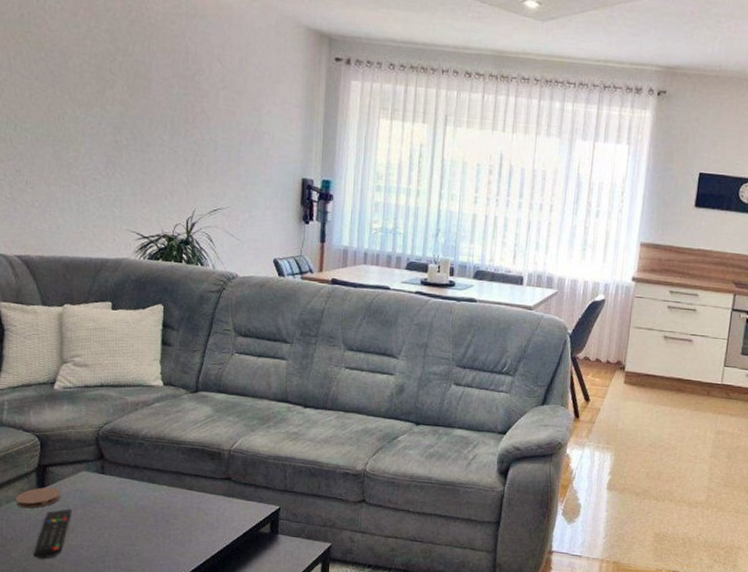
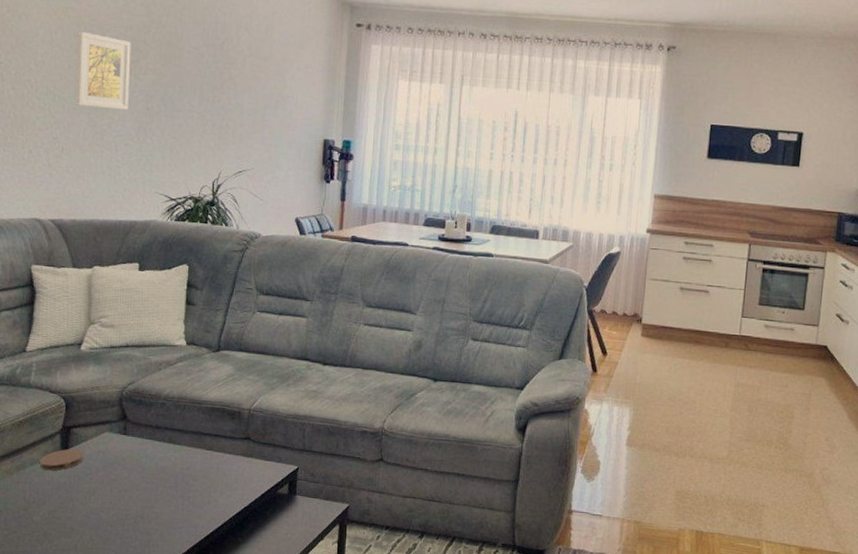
remote control: present [33,508,72,559] -> none [54,470,94,522]
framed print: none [37,57,96,143] -> present [75,31,131,110]

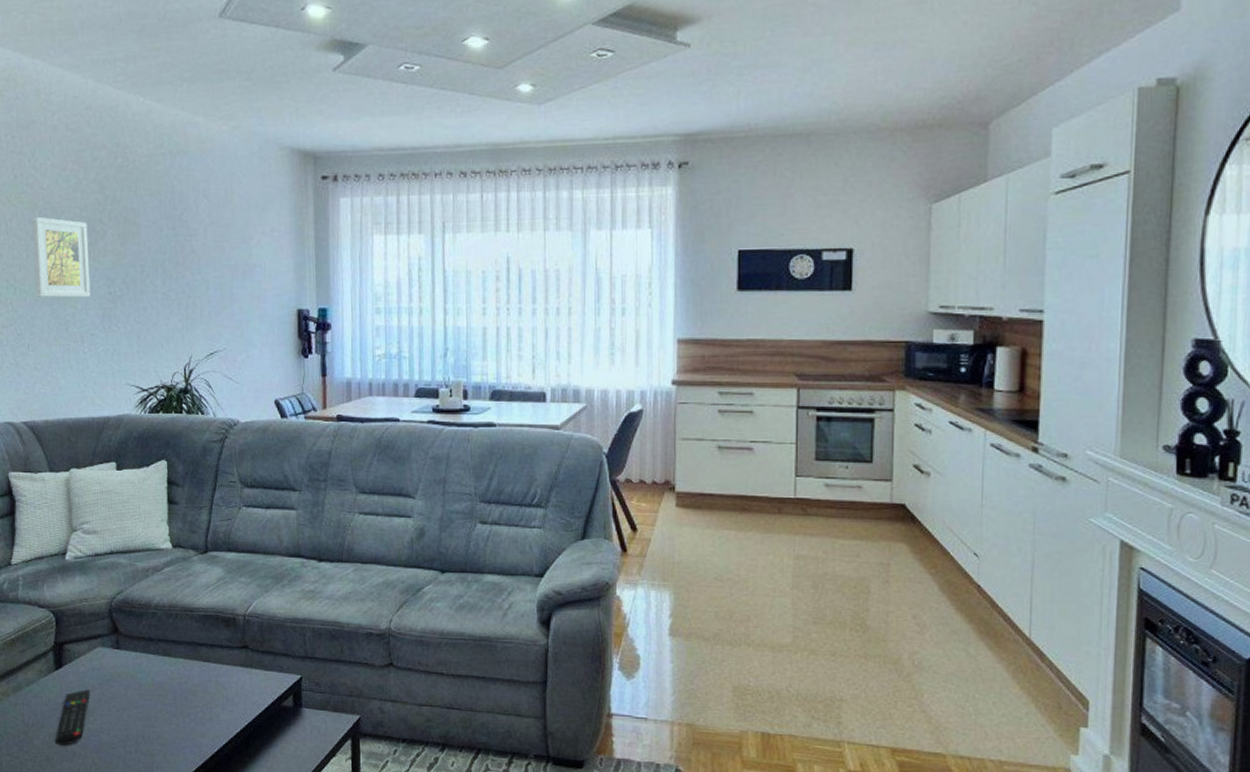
coaster: present [39,448,84,471] -> none [34,666,79,691]
remote control: none [54,470,94,522] -> present [55,689,90,745]

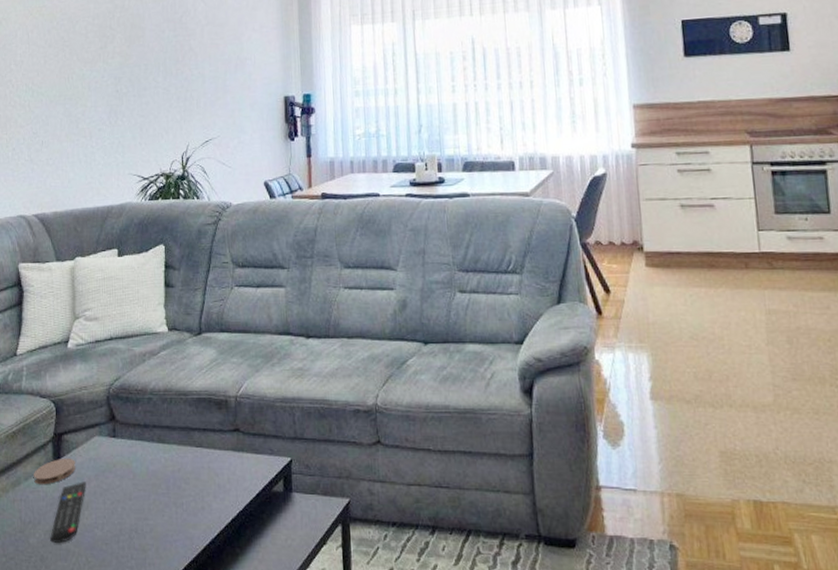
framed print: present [32,216,91,298] -> none [51,26,100,98]
coaster: none [34,666,79,691] -> present [33,458,76,485]

